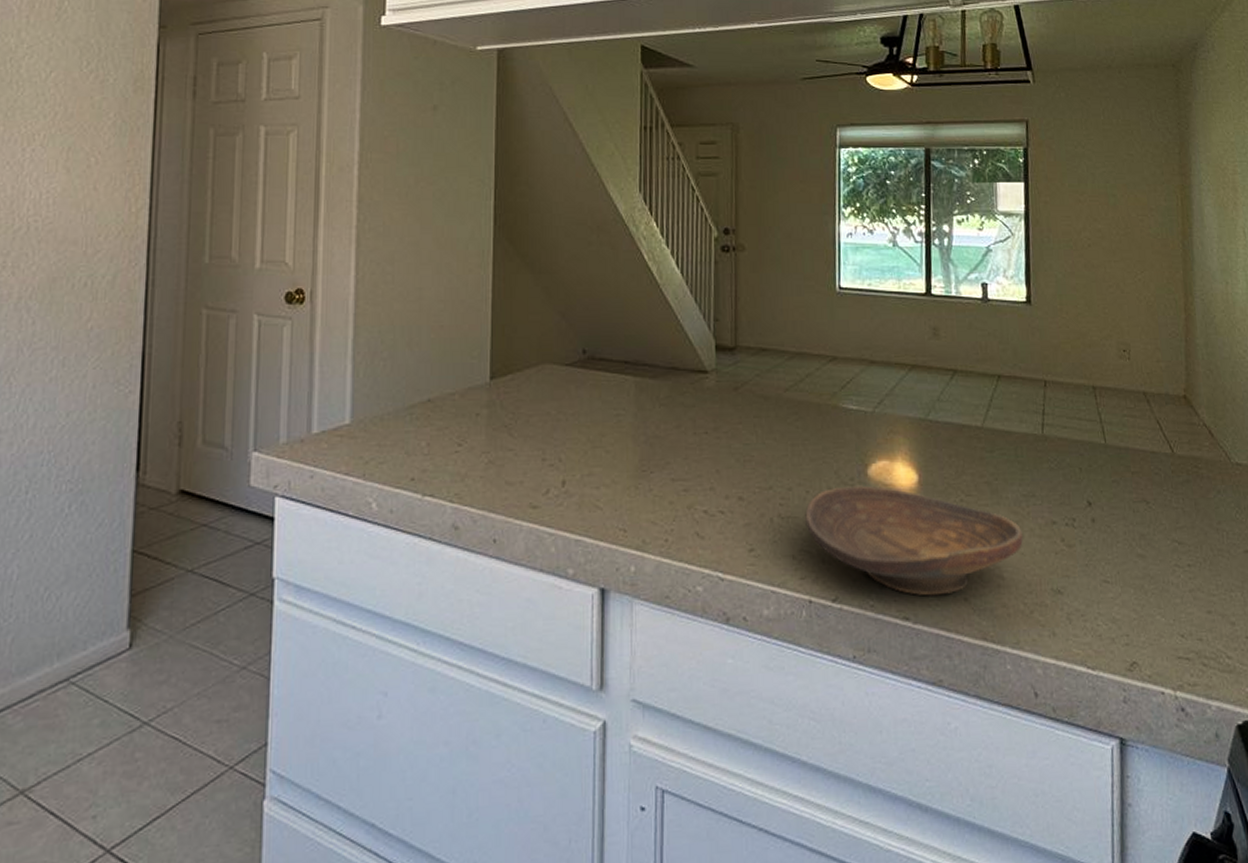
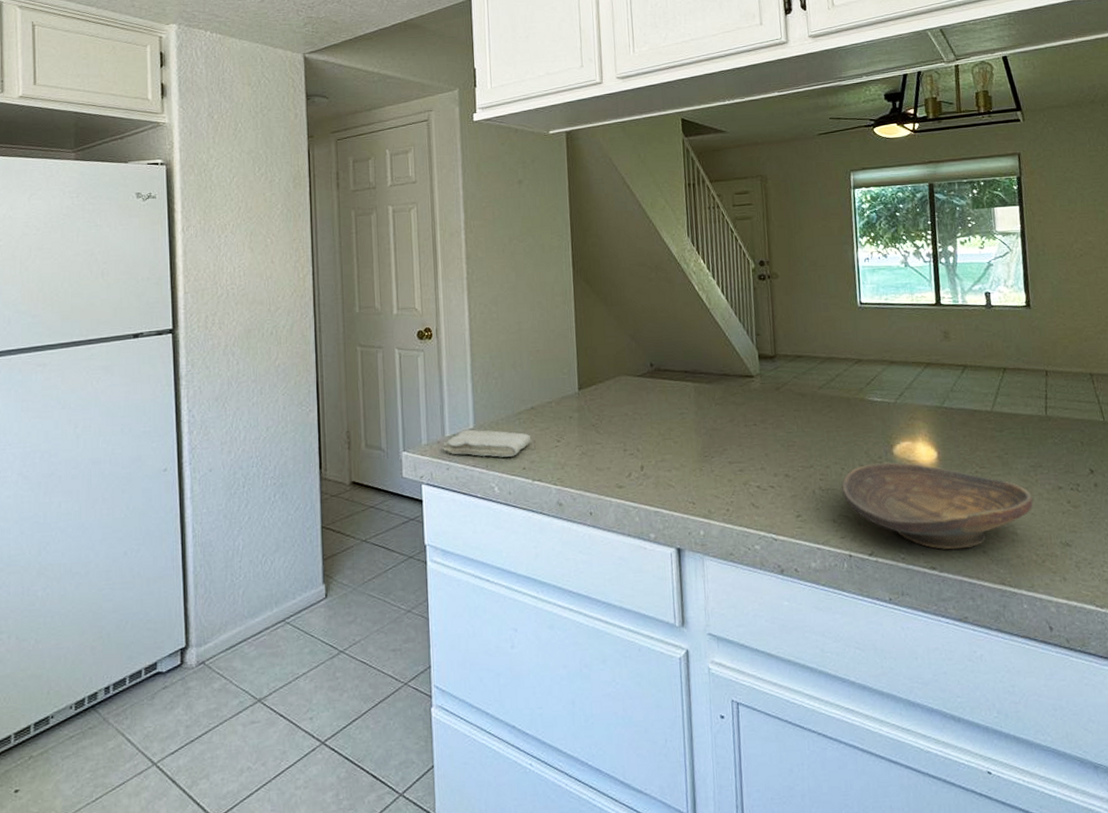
washcloth: none [307,425,425,464] -> present [443,429,532,457]

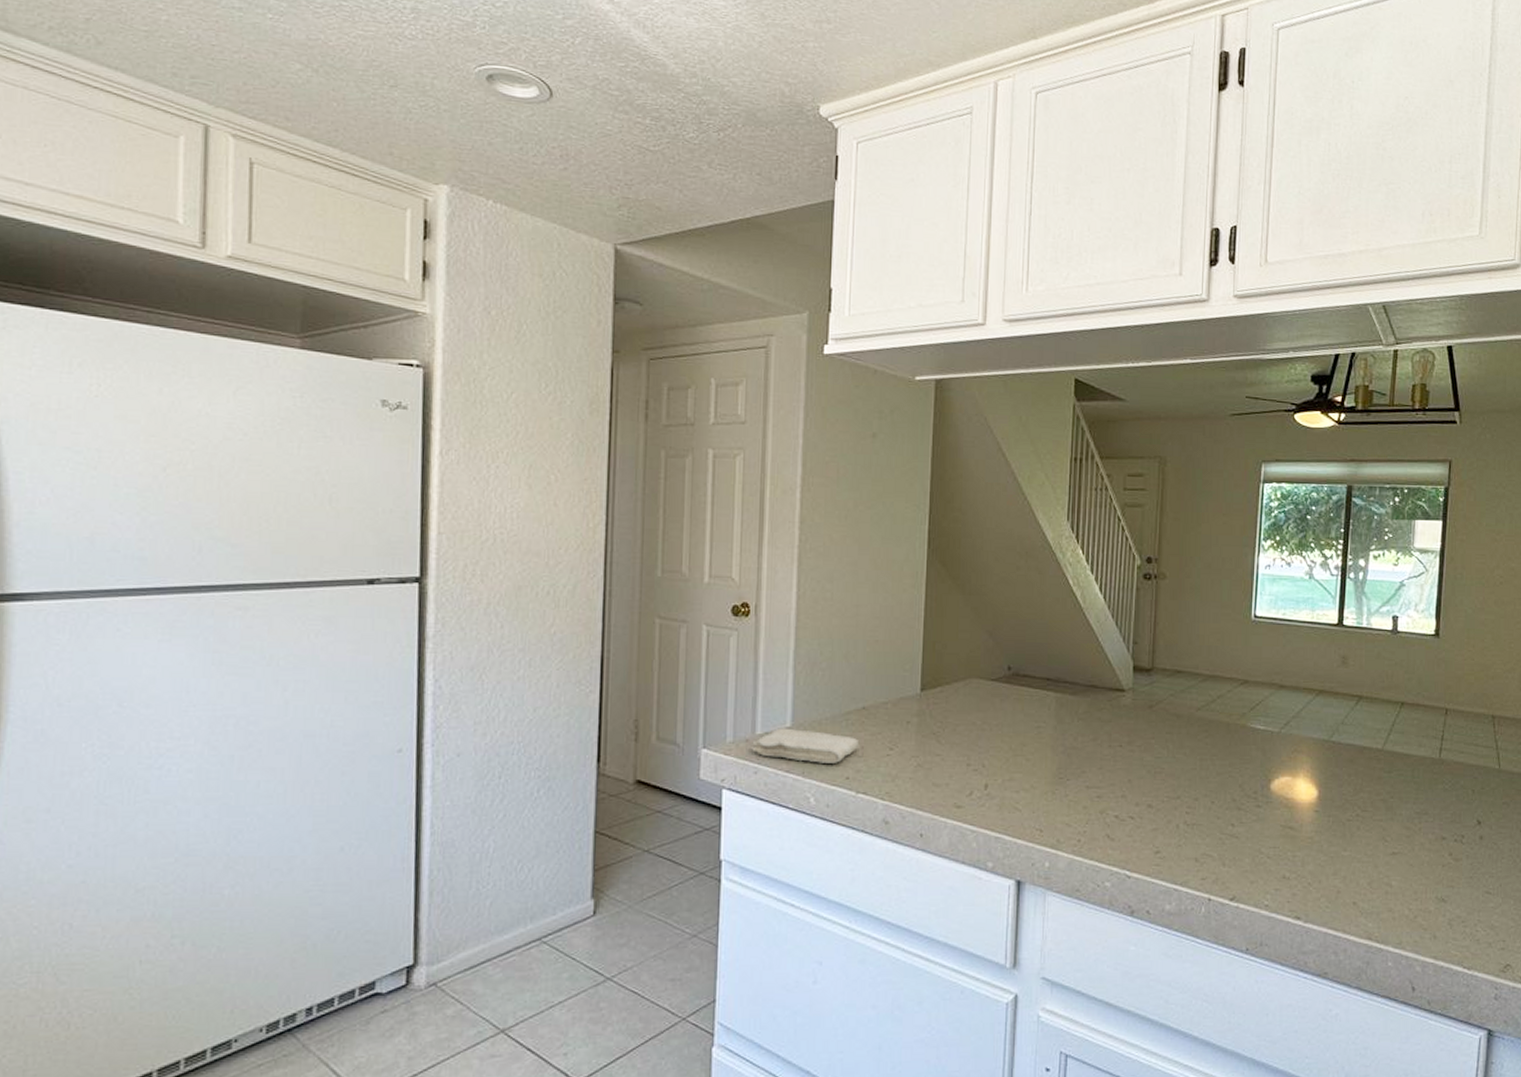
decorative bowl: present [841,462,1034,550] -> none [1209,798,1414,899]

